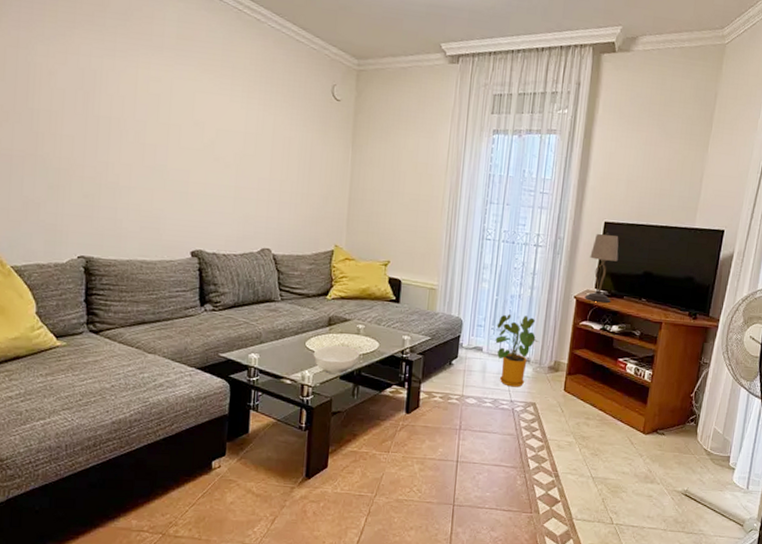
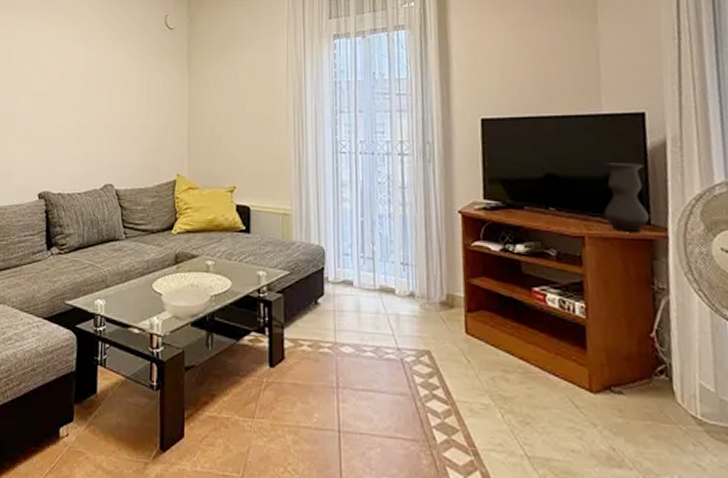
house plant: present [495,314,539,387] -> none [366,238,423,331]
table lamp: present [584,232,619,303] -> none [470,131,508,217]
vase: none [678,267,714,322] -> present [602,163,649,232]

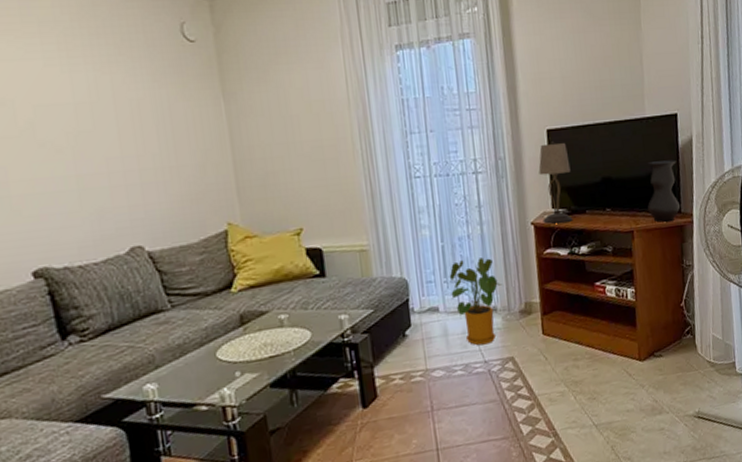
bowl: present [161,285,211,320] -> none [228,344,290,385]
house plant: none [366,238,423,331] -> present [449,257,502,346]
table lamp: none [470,131,508,217] -> present [538,141,573,224]

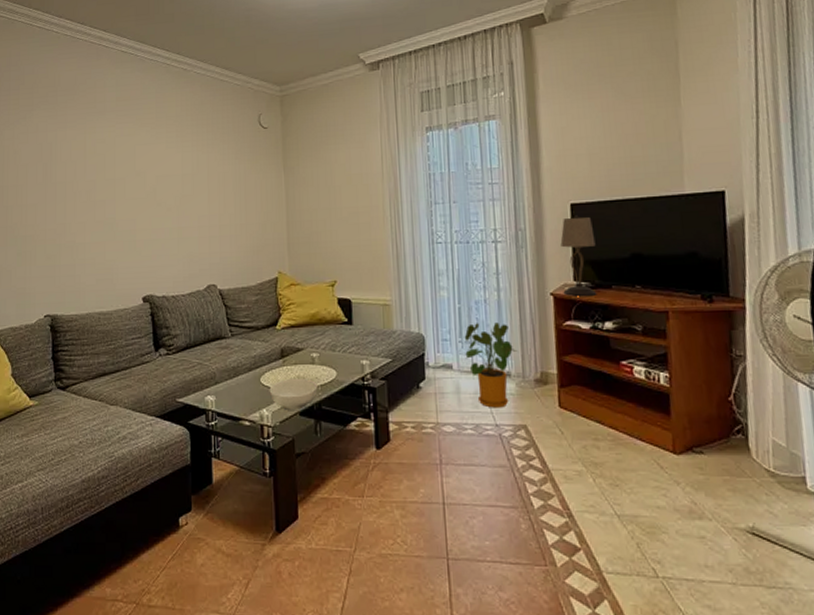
bowl: none [228,344,290,385] -> present [269,378,318,410]
vase: present [647,160,680,222] -> none [685,239,728,305]

